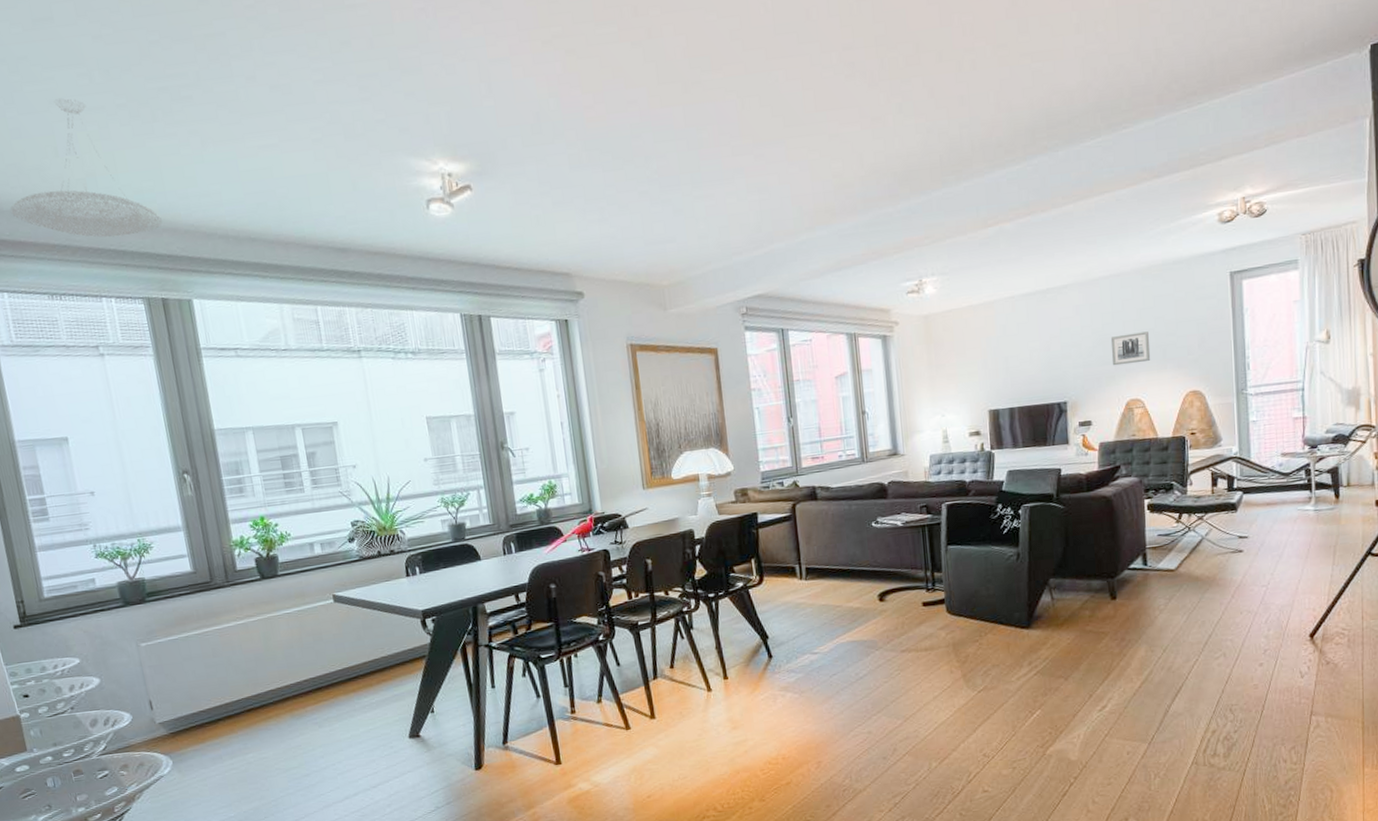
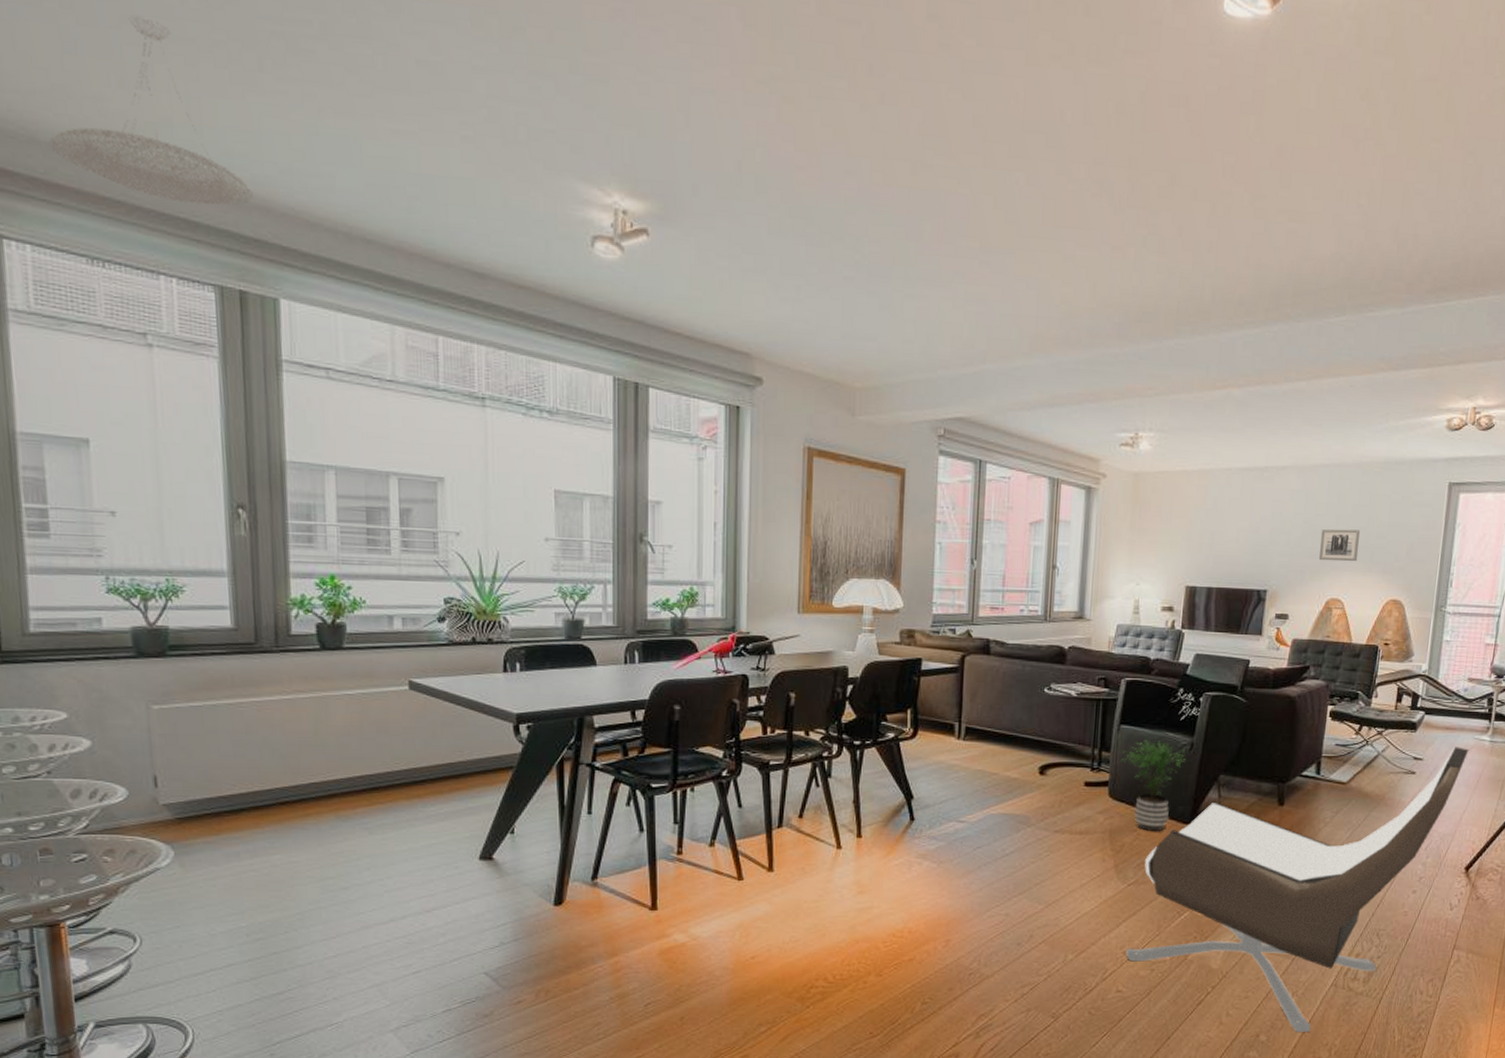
potted plant: none [953,555,1014,640] -> present [1121,740,1185,832]
lounge chair: none [986,520,1294,812] -> present [1126,747,1469,1032]

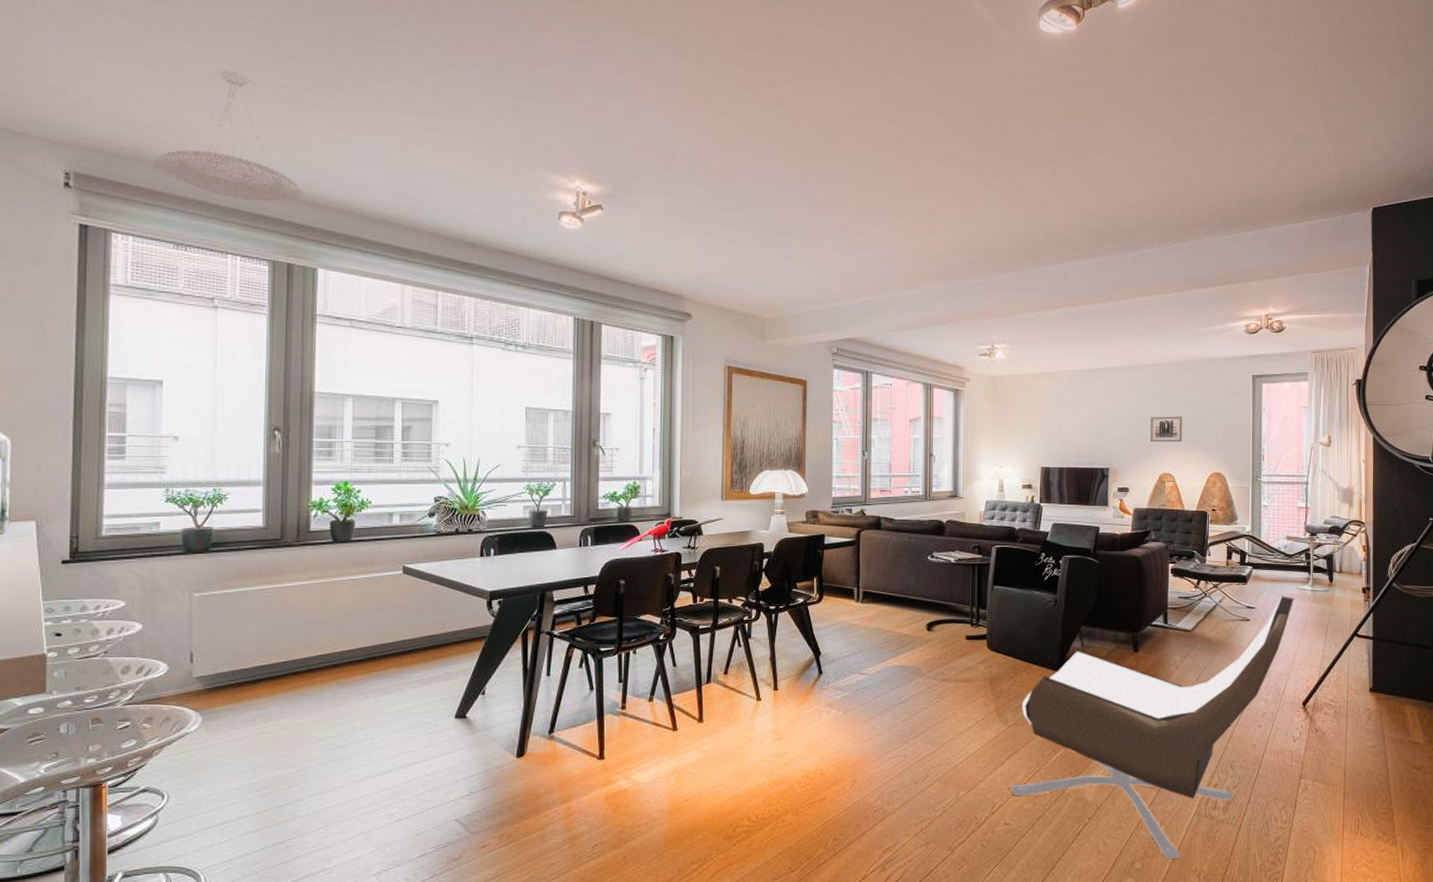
potted plant: present [1121,740,1185,832] -> none [996,598,1051,679]

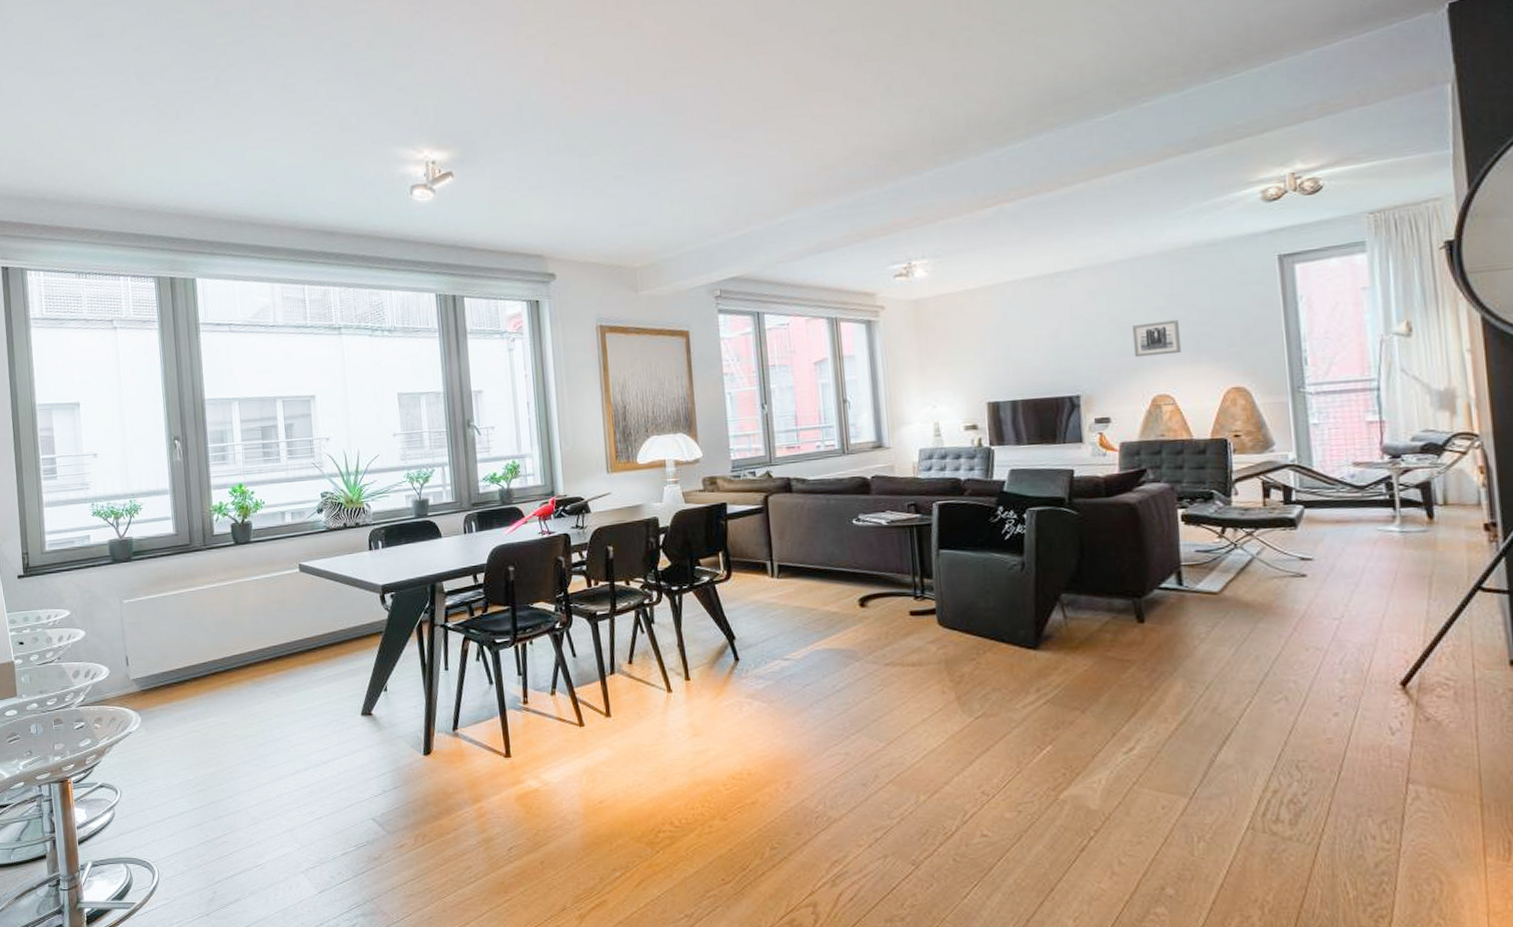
pendant lamp: present [154,71,302,201] -> none [53,102,176,223]
lounge chair: present [1011,596,1294,859] -> none [985,541,1374,885]

